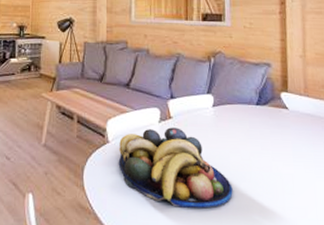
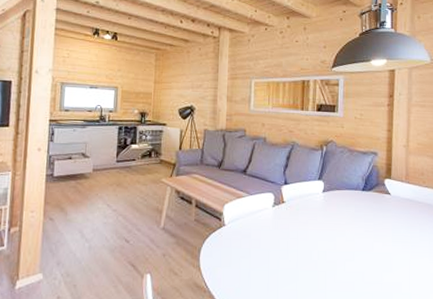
fruit bowl: present [118,127,233,208] -> none [233,211,337,285]

